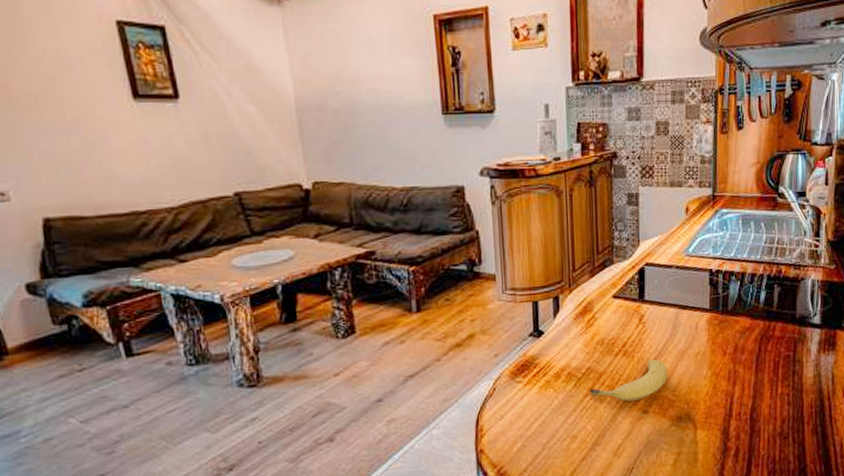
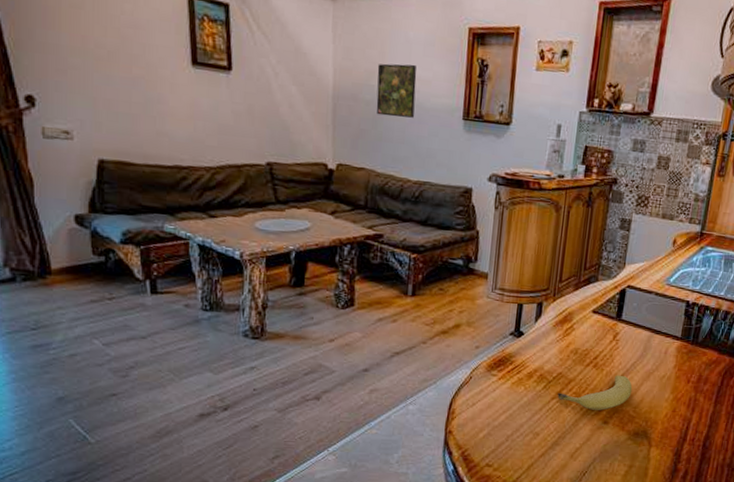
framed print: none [340,62,389,123] -> present [376,63,417,118]

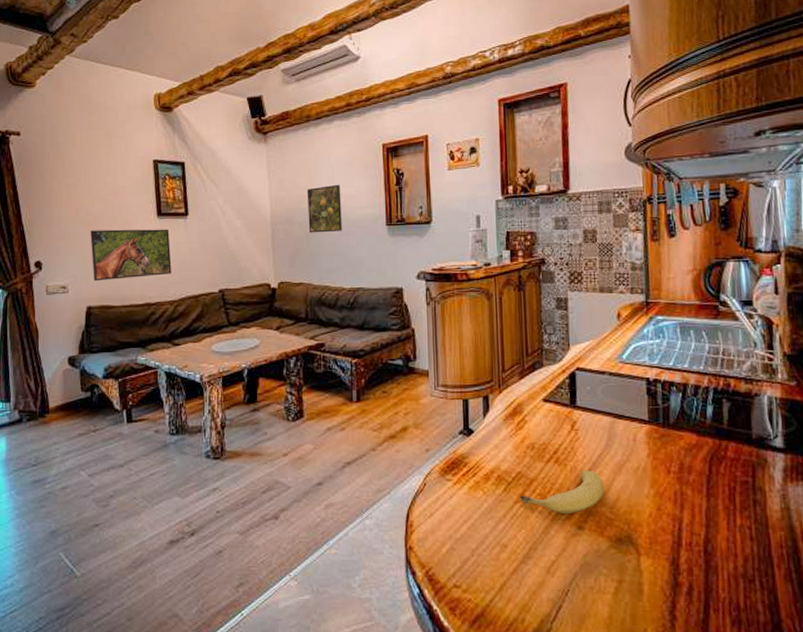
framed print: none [102,68,209,136] -> present [90,229,172,281]

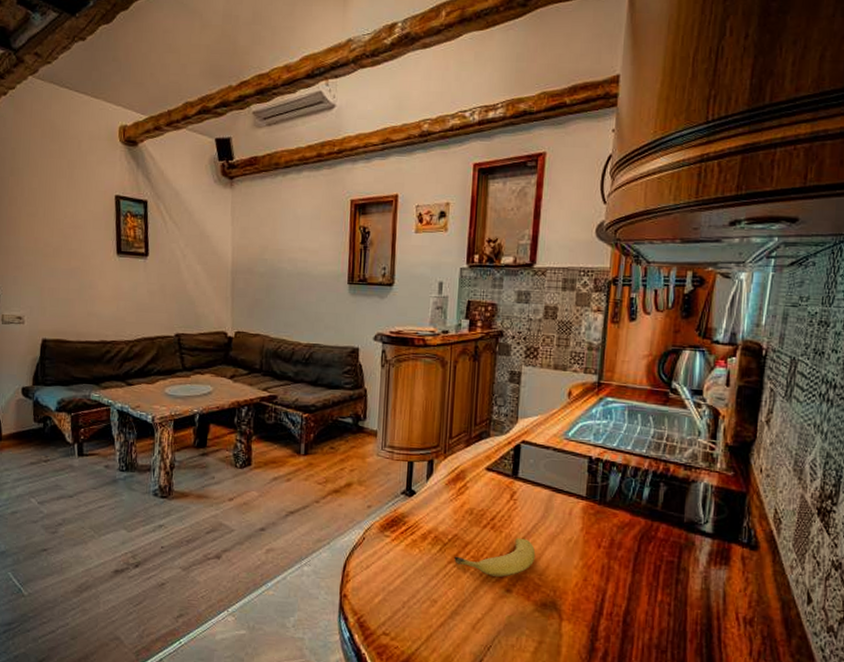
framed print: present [90,229,172,281] -> none [48,262,129,315]
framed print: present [307,184,342,233] -> none [269,237,305,286]

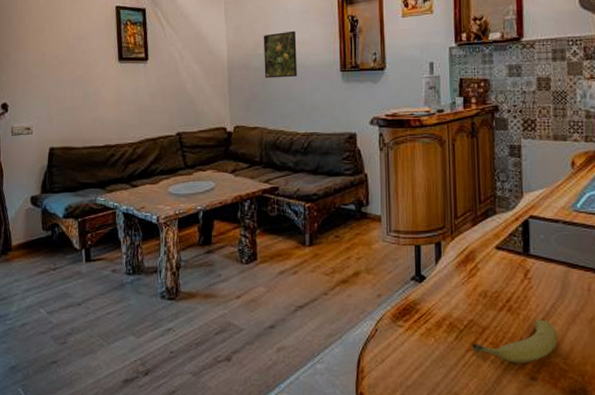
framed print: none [269,237,305,286] -> present [263,30,297,79]

